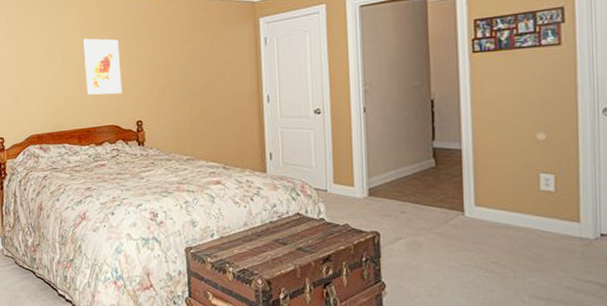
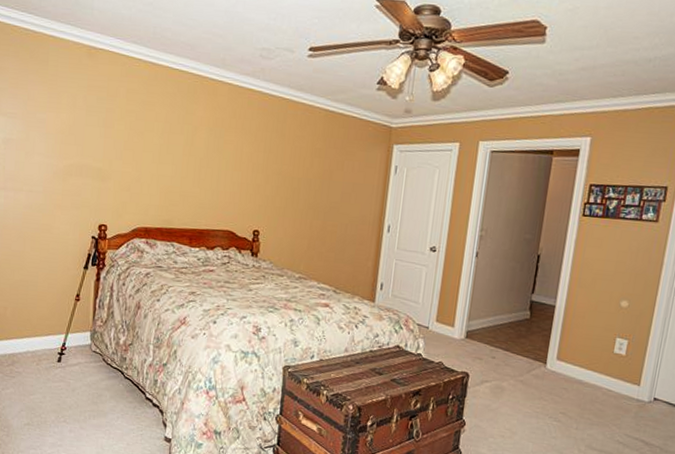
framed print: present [83,38,122,95] -> none [205,132,247,199]

